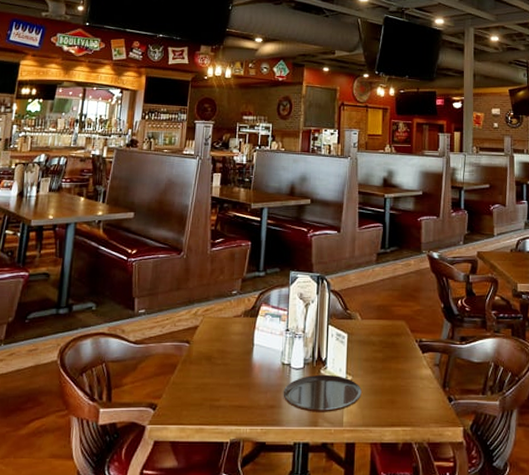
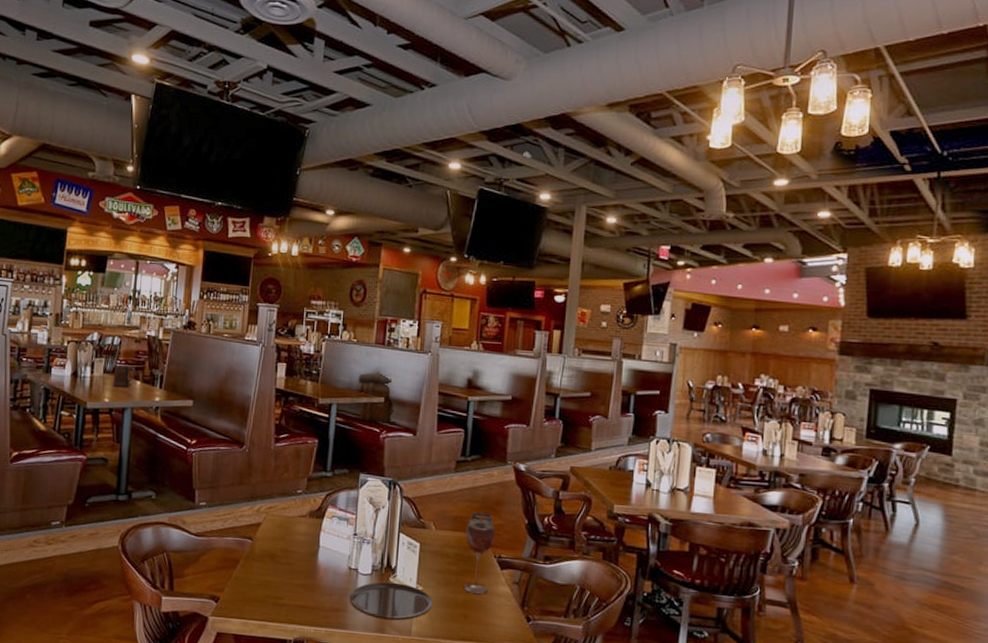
beer mug: none [57,183,80,205] -> present [113,364,136,388]
backpack: none [287,176,326,224] -> present [358,372,401,426]
wineglass: none [388,300,415,378] -> present [463,512,495,594]

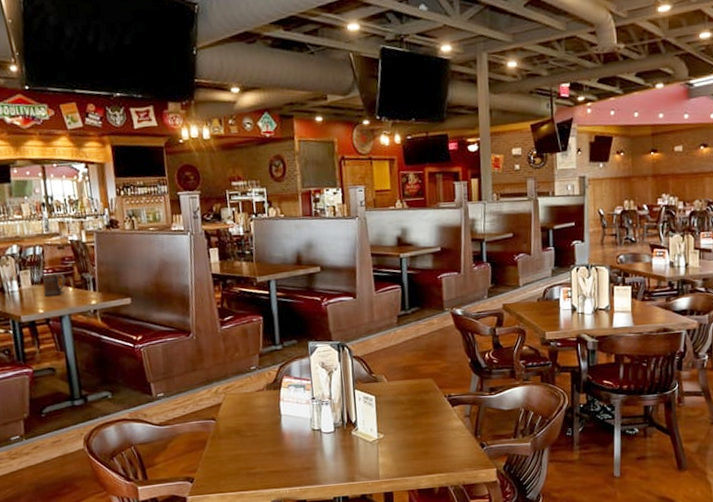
plate: present [349,582,433,621] -> none [317,435,395,470]
backpack: present [358,372,401,426] -> none [292,243,339,293]
wineglass: present [463,512,495,594] -> none [415,358,443,432]

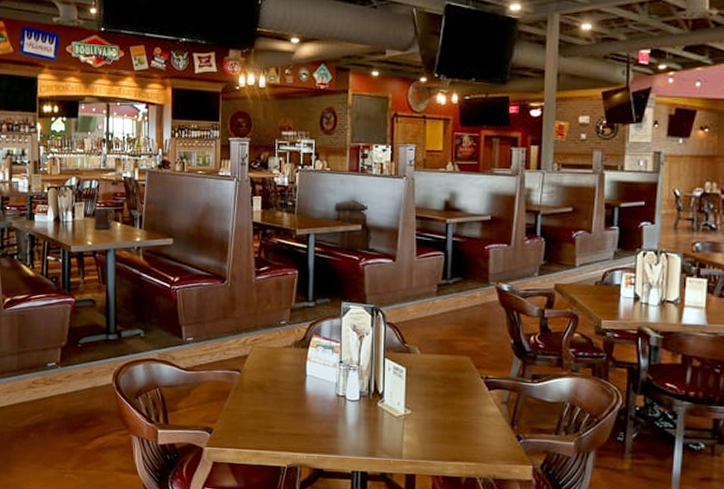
backpack: none [292,243,339,293] -> present [334,199,379,252]

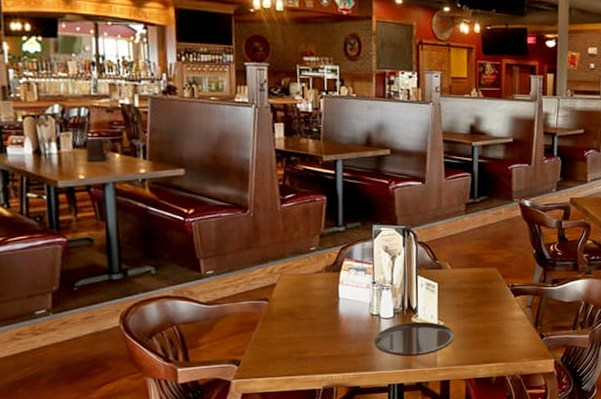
backpack: present [334,199,379,252] -> none [362,125,409,176]
plate: none [339,407,422,444] -> present [374,321,454,357]

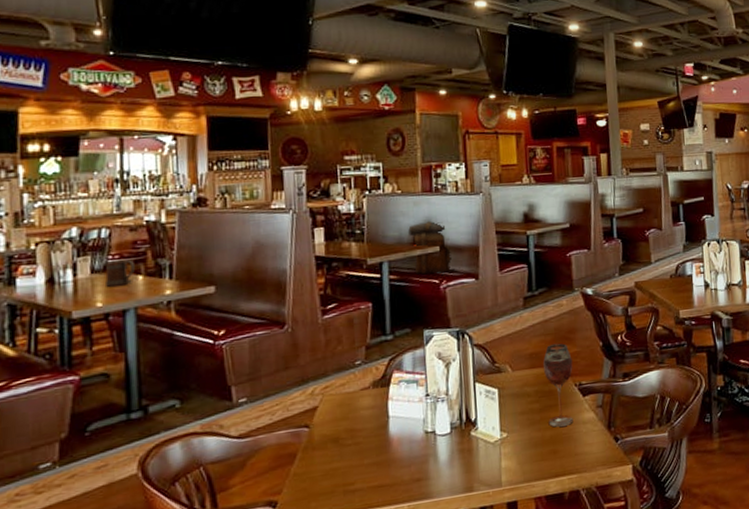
backpack: none [362,125,409,176] -> present [408,220,460,275]
plate: present [374,321,454,357] -> none [429,434,520,478]
wineglass: none [479,248,507,321] -> present [542,343,573,428]

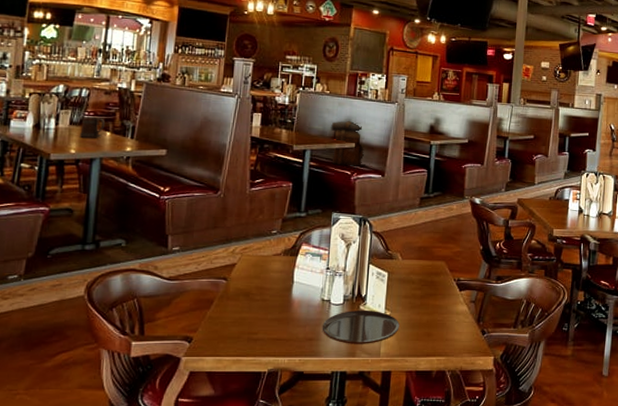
plate: none [429,434,520,478] -> present [322,310,400,344]
wineglass: present [542,343,573,428] -> none [427,242,455,314]

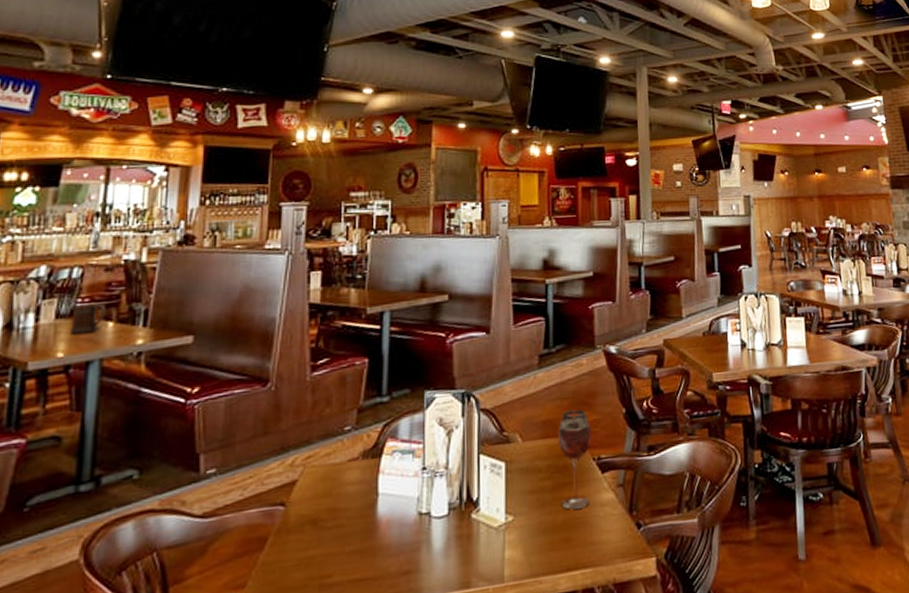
plate: present [322,310,400,344] -> none [421,517,527,571]
backpack: present [331,120,370,168] -> none [415,265,470,327]
wineglass: none [427,242,455,314] -> present [557,409,591,510]

